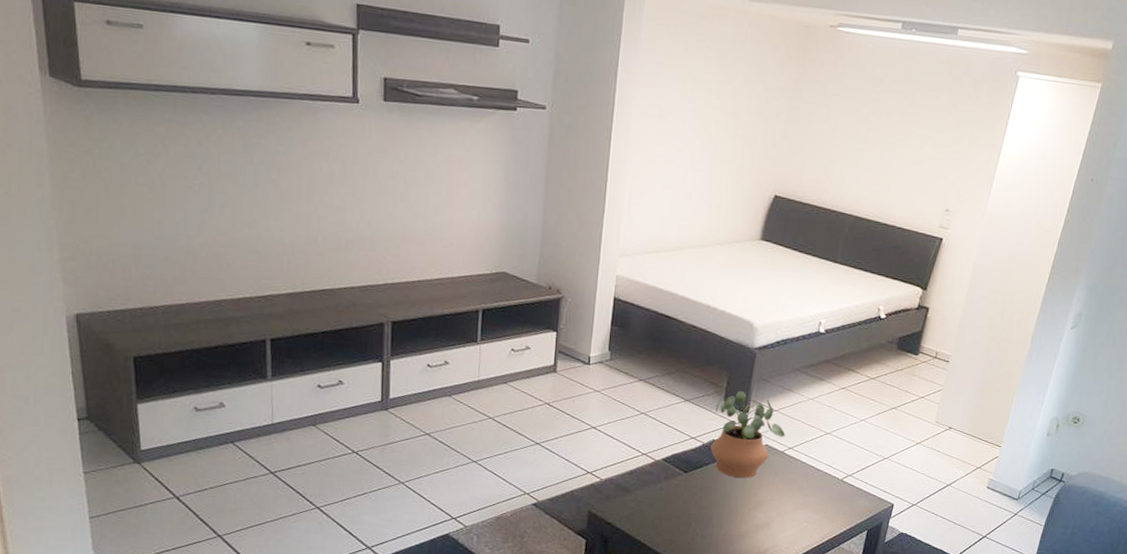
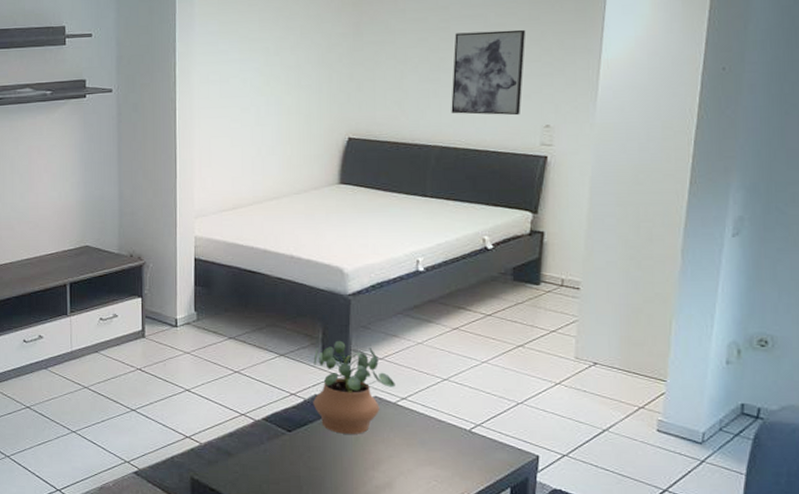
wall art: none [869,107,945,196] -> present [451,29,526,116]

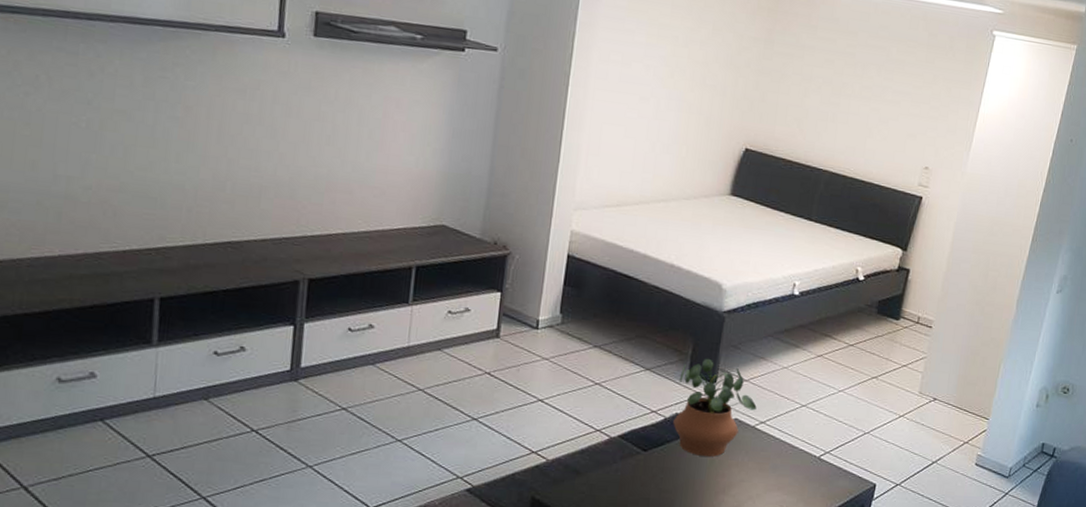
wall art: present [451,29,526,116] -> none [845,61,922,153]

